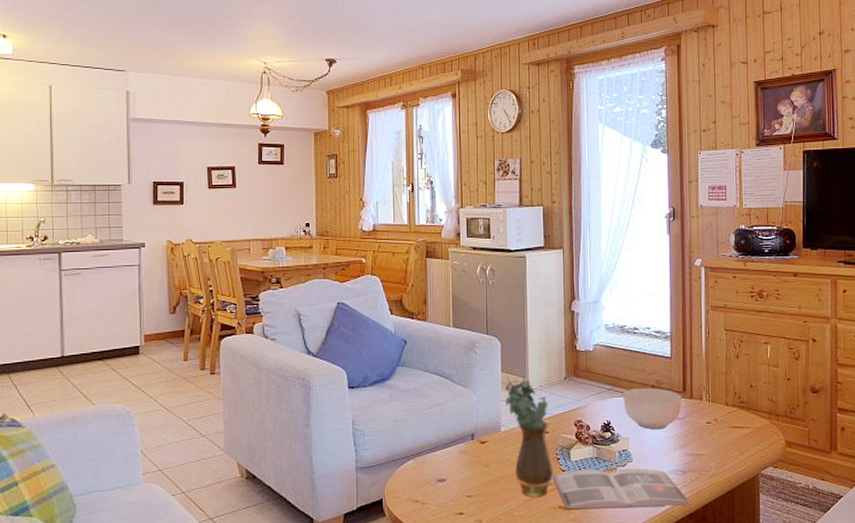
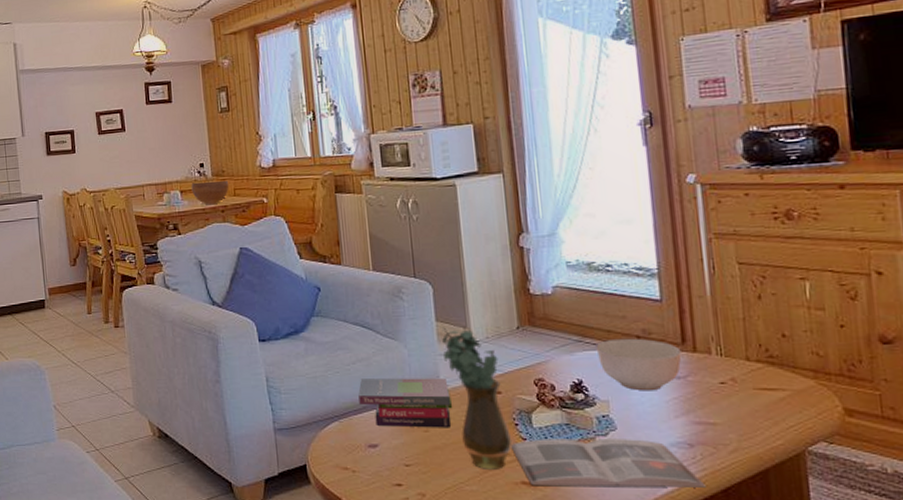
bowl: none [296,240,332,262] -> present [191,180,229,205]
books: none [433,420,510,464] -> present [358,378,453,428]

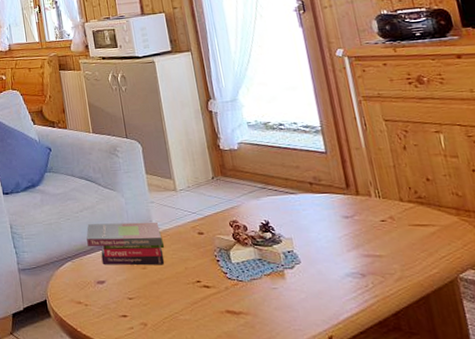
vase: present [442,326,512,469] -> none [152,178,216,300]
magazine: present [511,439,706,488] -> none [215,271,379,313]
bowl: present [595,338,682,391] -> none [277,184,348,230]

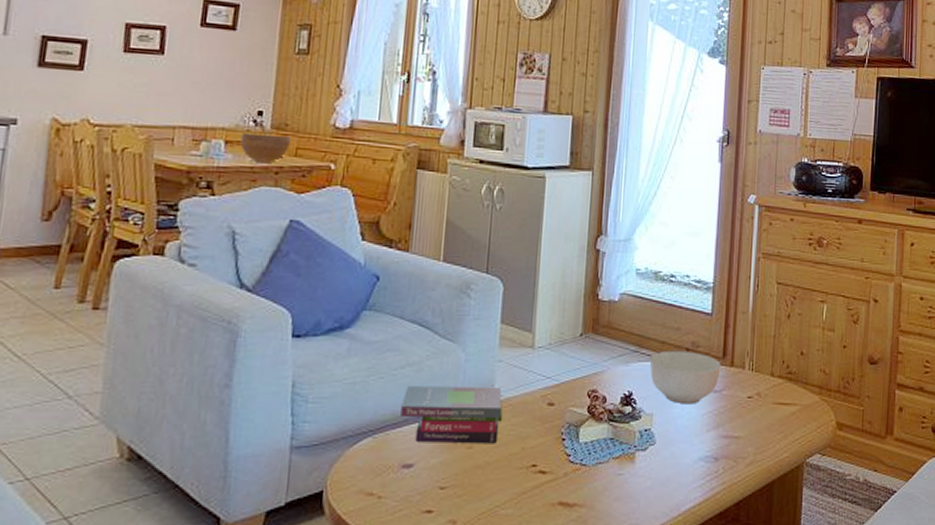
bowl: none [277,184,348,230] -> present [649,350,721,405]

